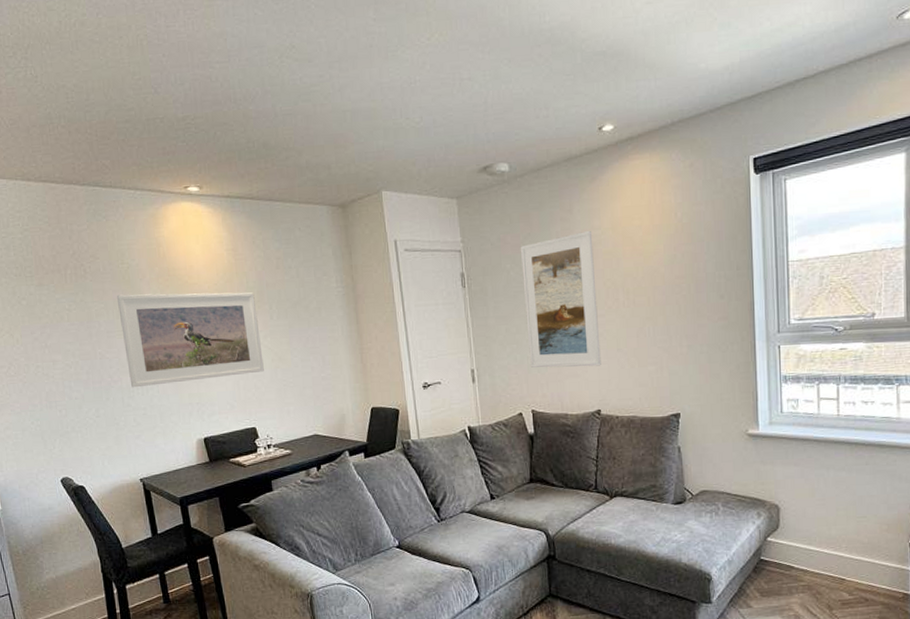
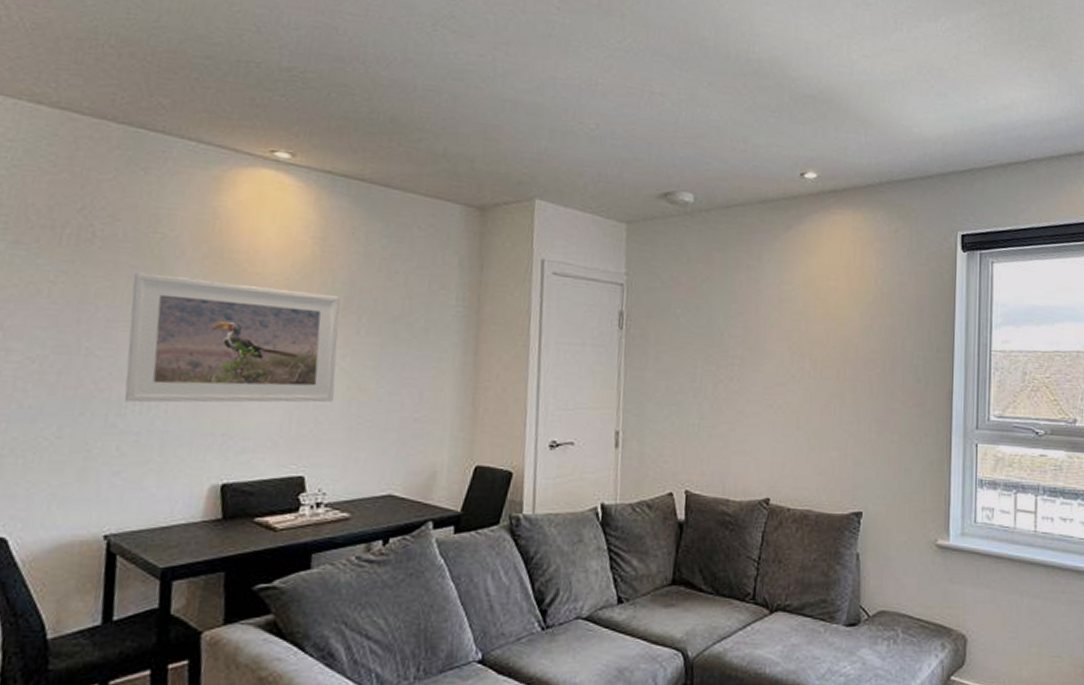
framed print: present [520,230,601,368] -> none [690,283,782,445]

